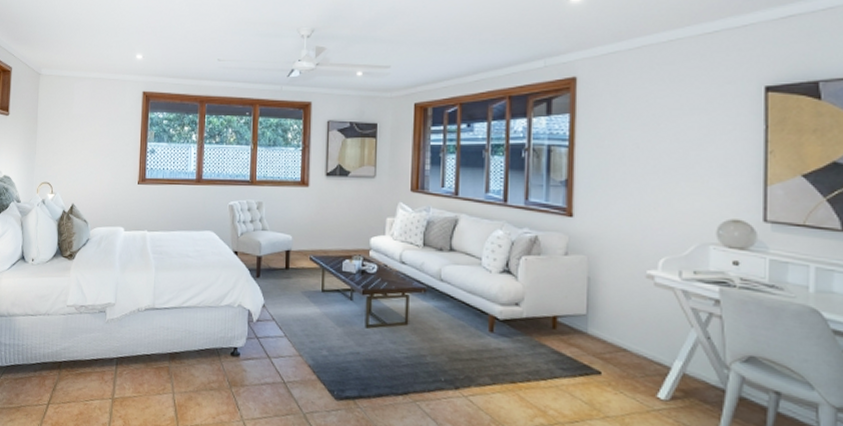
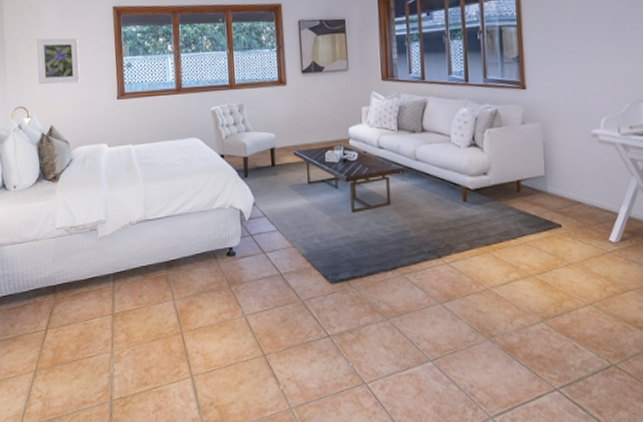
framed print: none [65,117,106,164] -> present [36,38,81,85]

